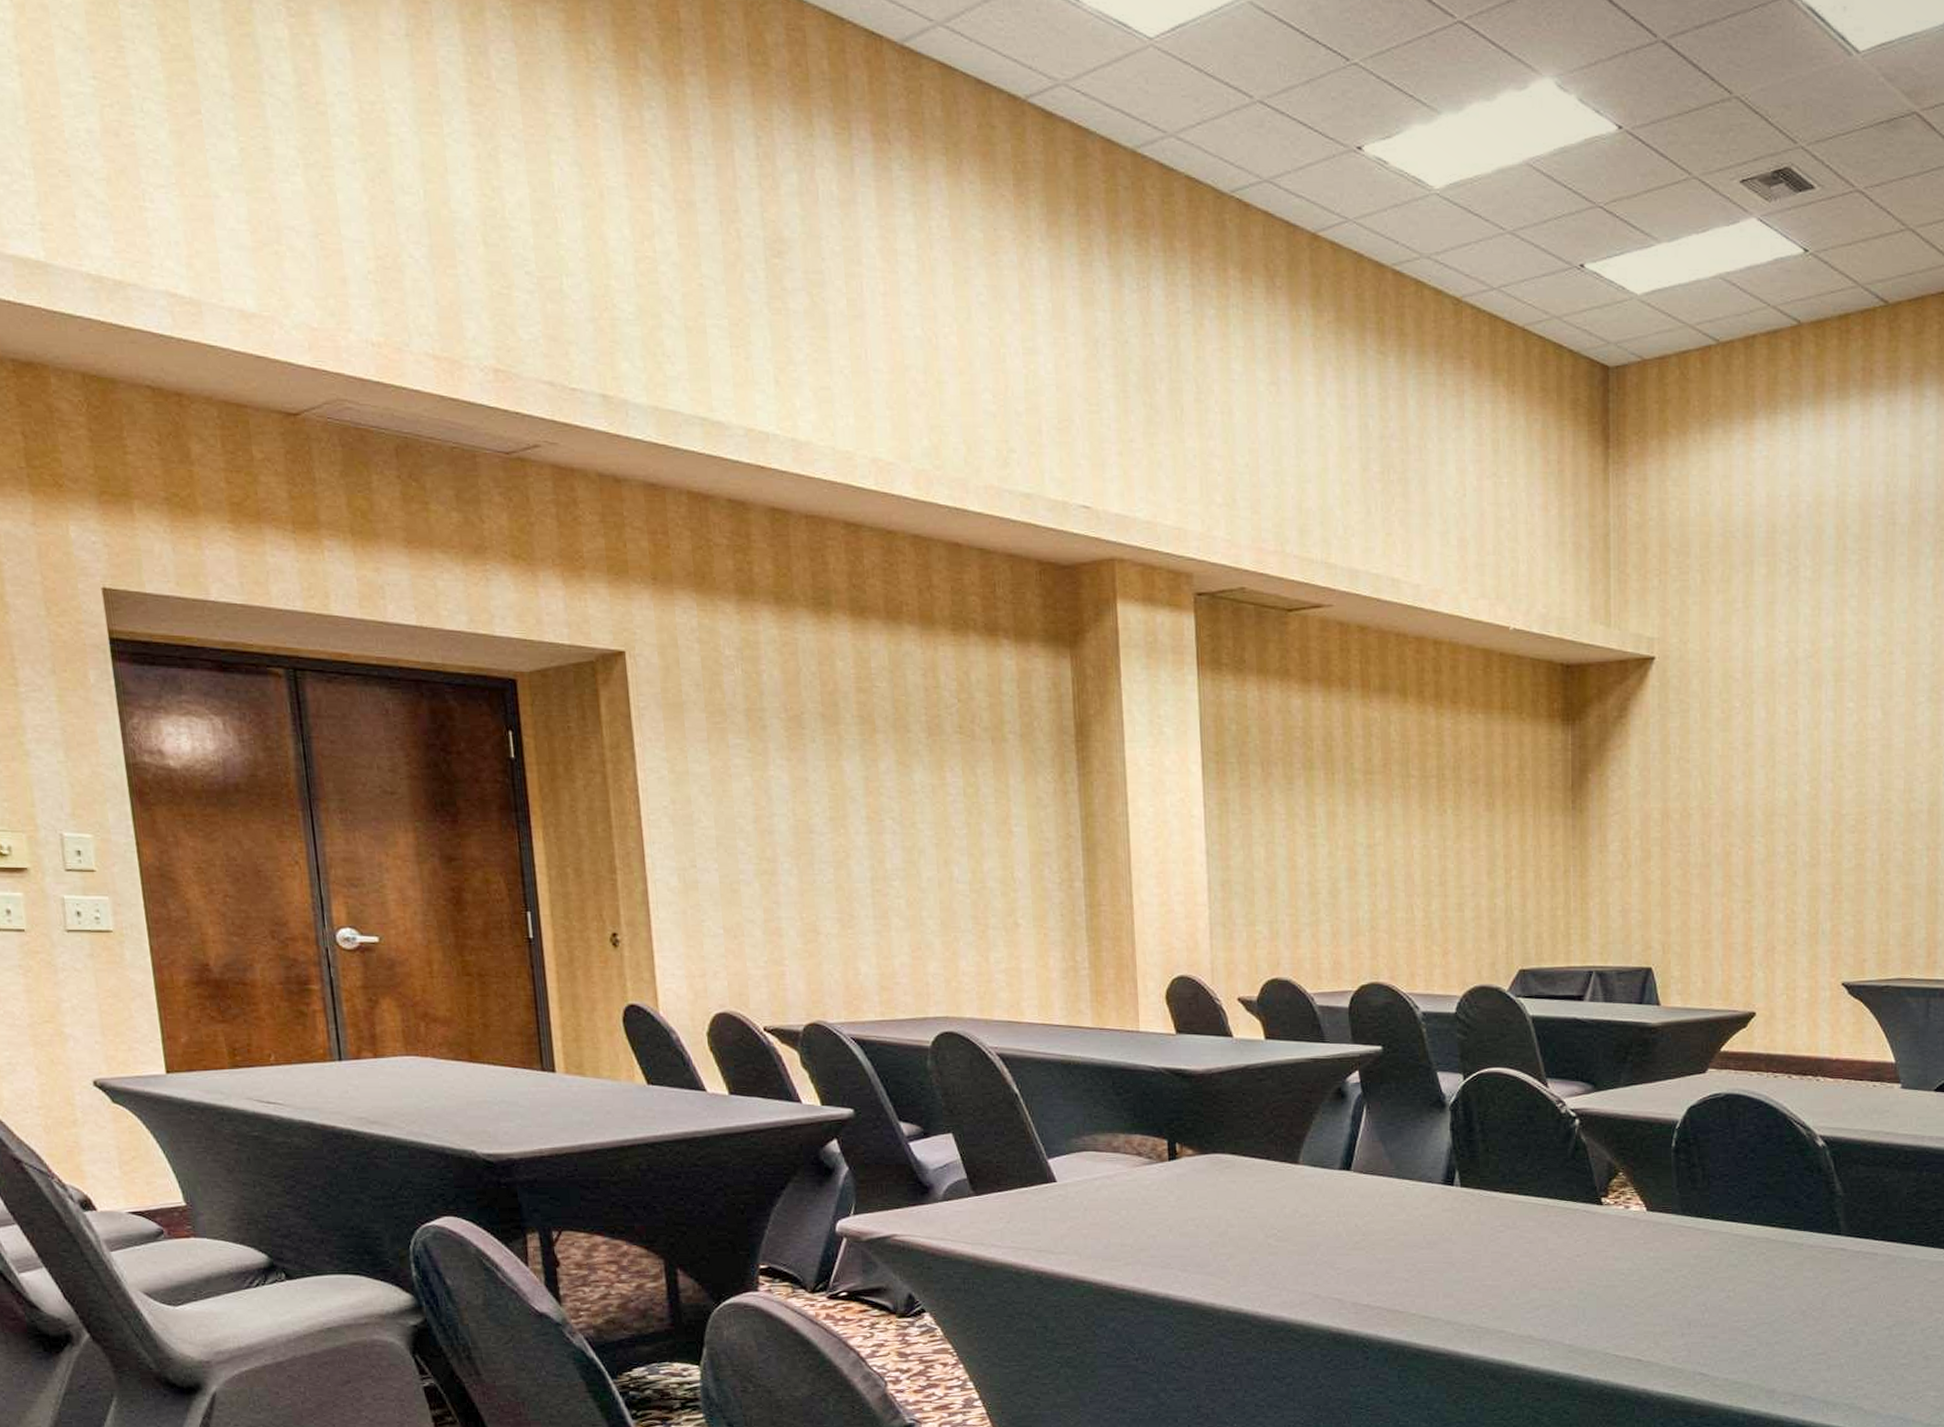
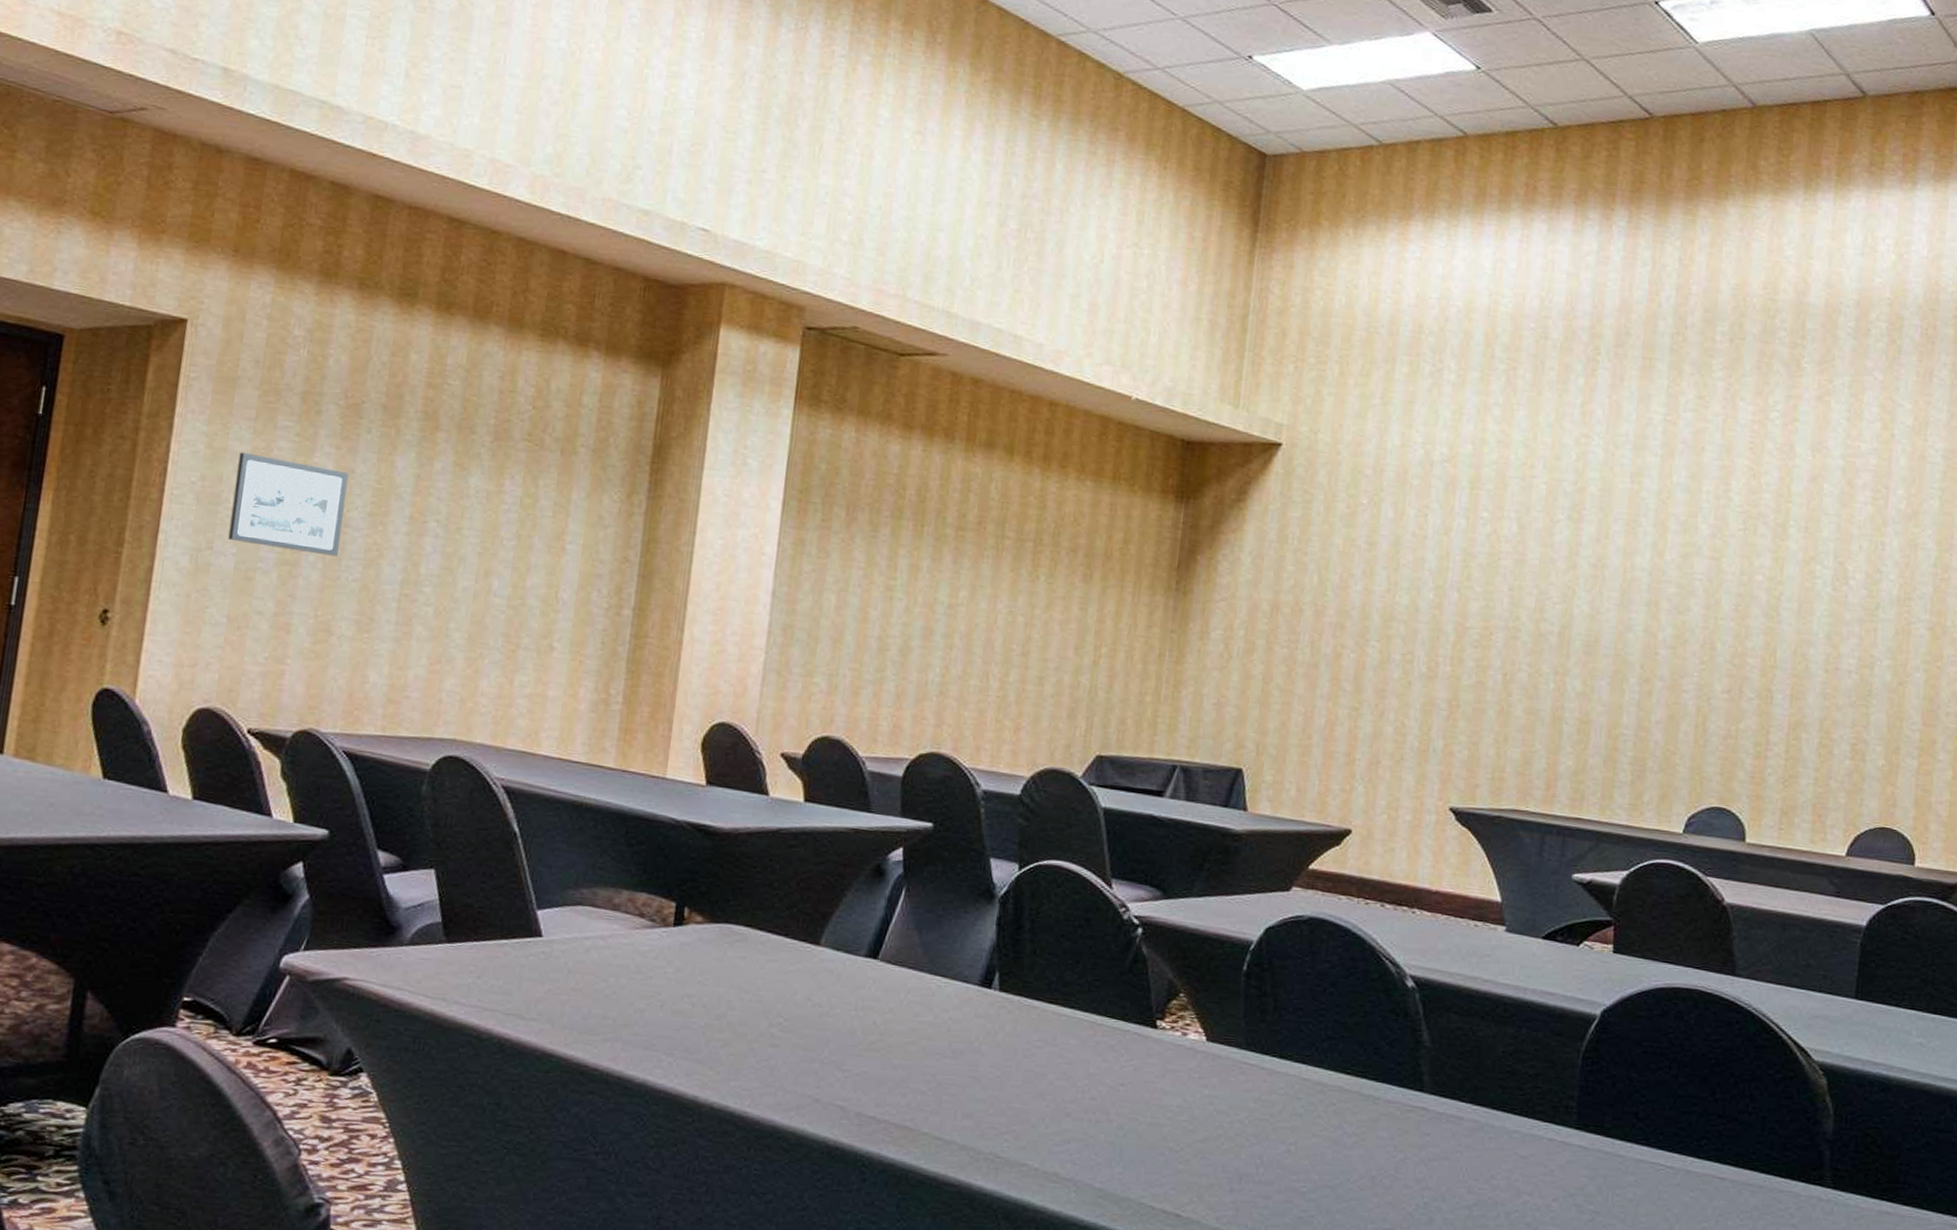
picture frame: none [701,773,809,862] -> present [228,452,349,557]

